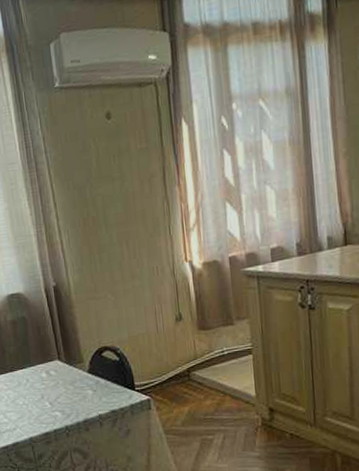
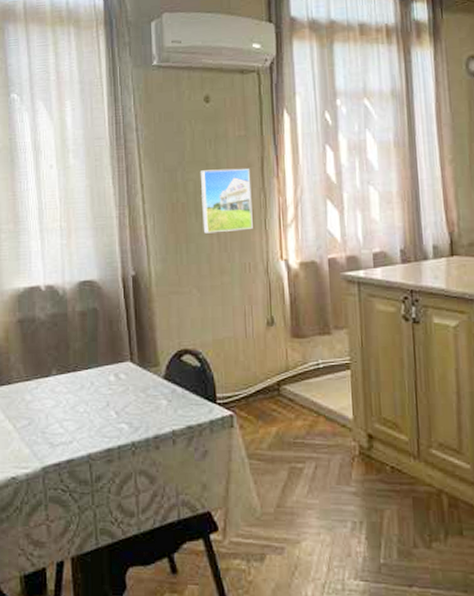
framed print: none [106,179,159,243] -> present [200,168,253,234]

